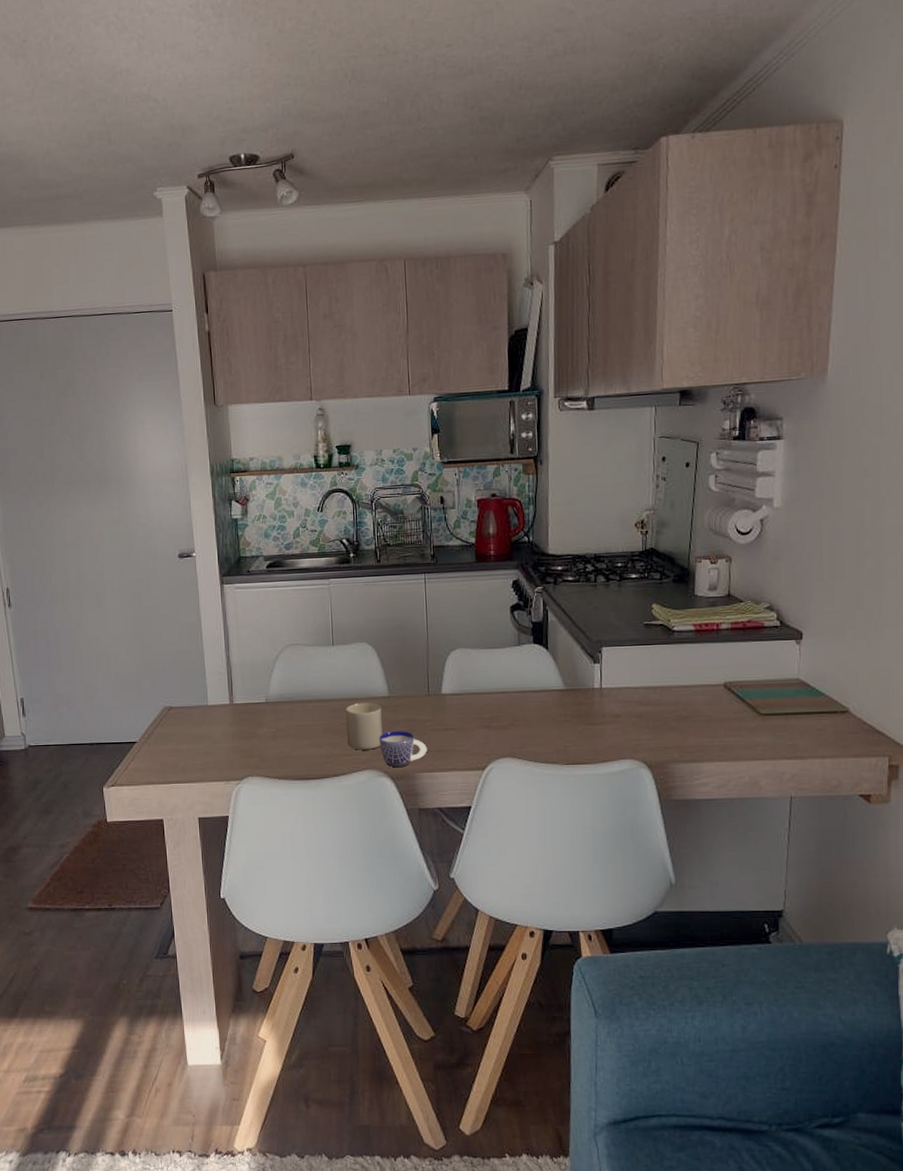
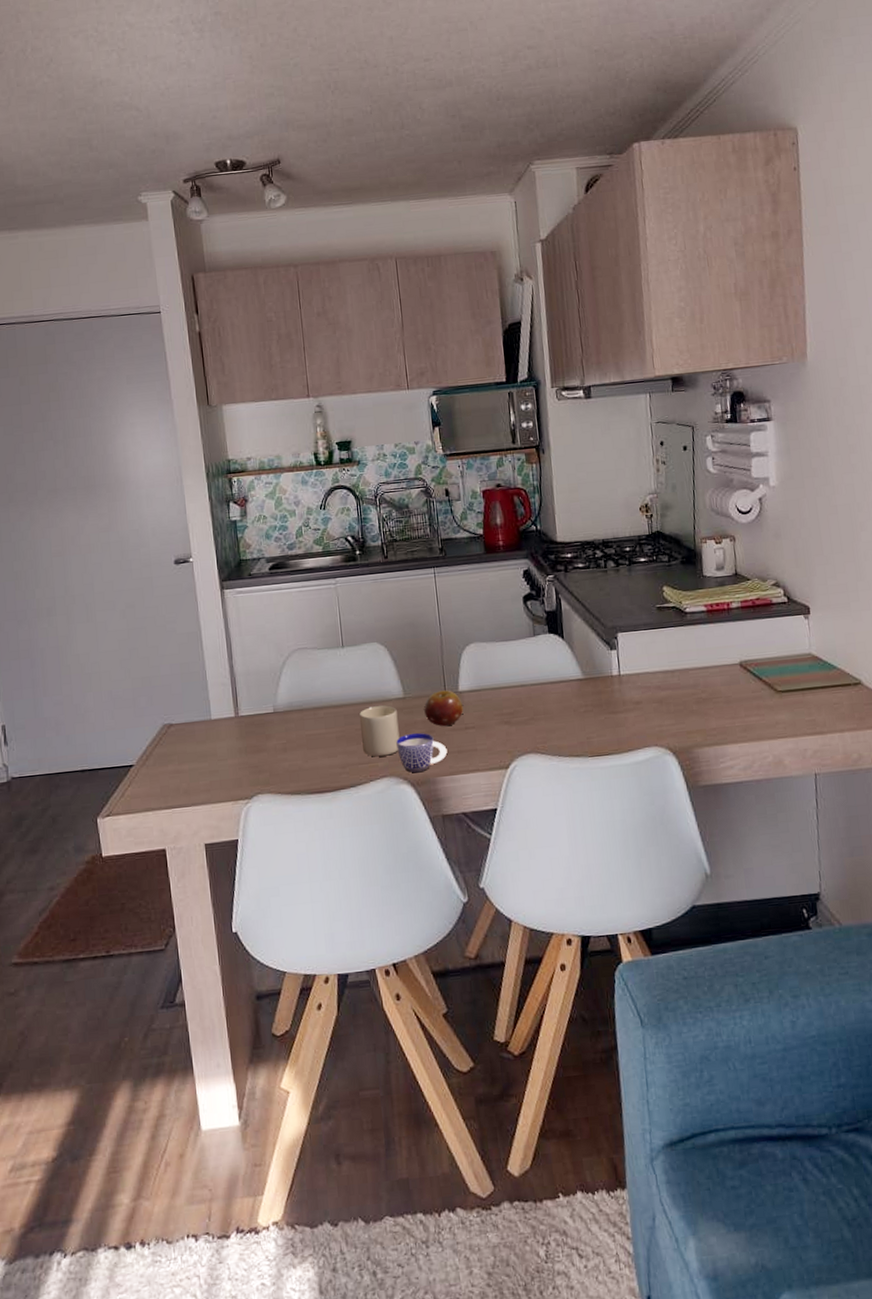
fruit: none [407,692,445,726] -> present [424,690,463,726]

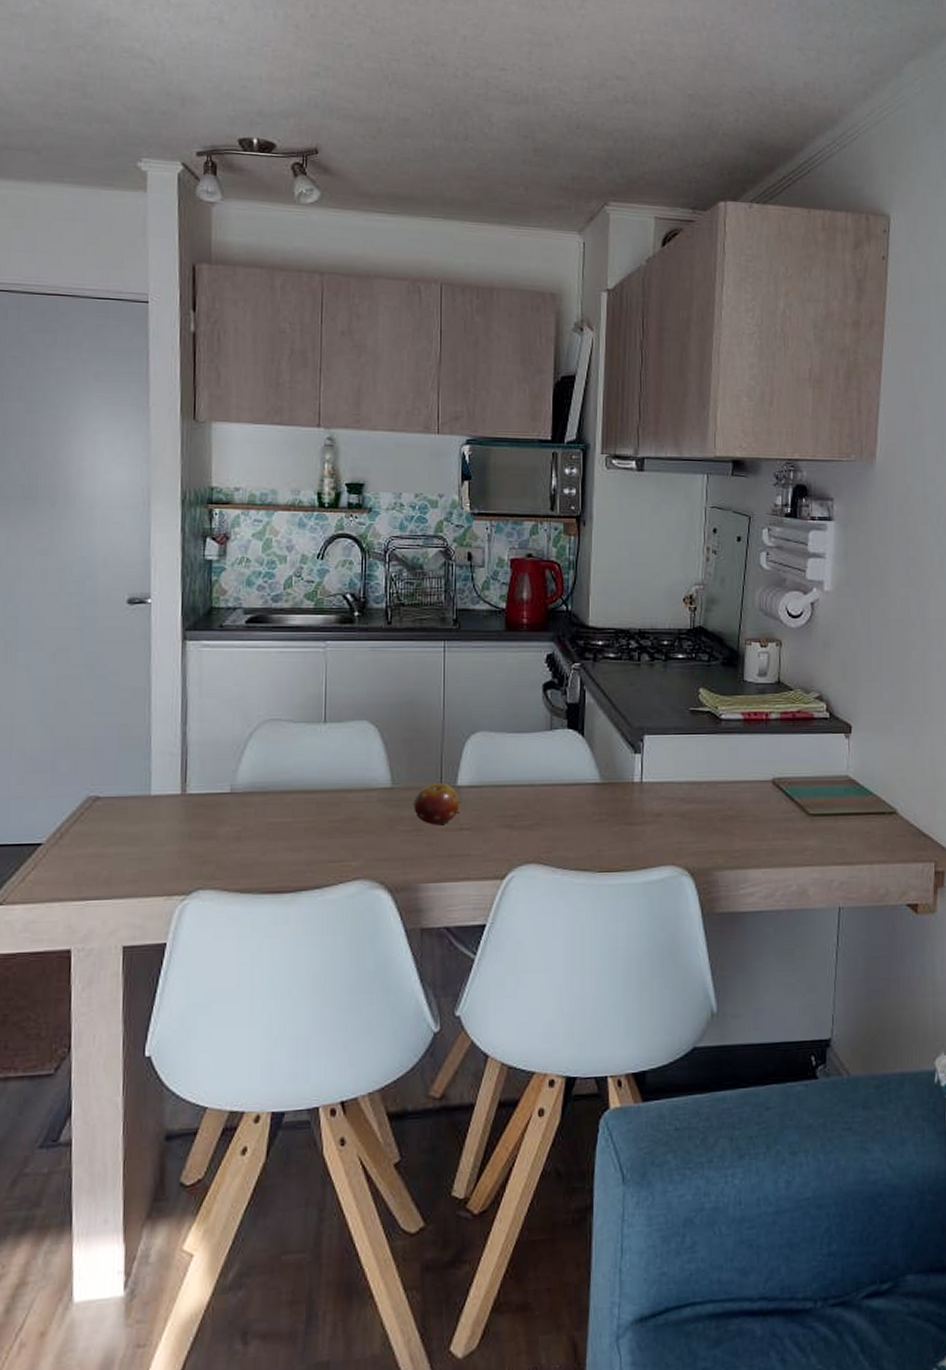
mug: present [359,705,400,757] -> none [334,795,381,855]
cup: present [396,732,447,773] -> none [376,830,436,877]

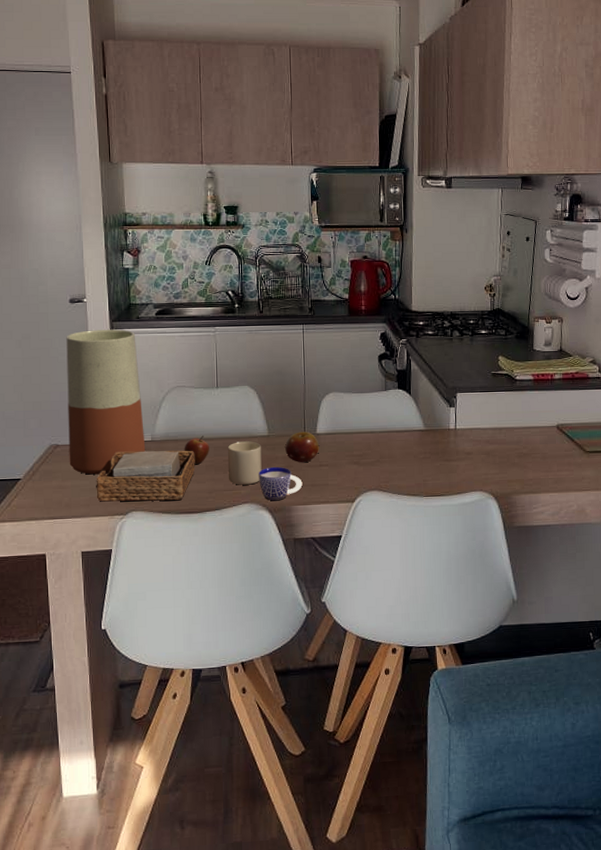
vase: none [113,641,222,839] -> present [66,329,146,475]
napkin holder: none [148,806,290,877] -> present [96,450,195,502]
fruit: none [275,786,310,825] -> present [184,435,209,464]
mug: none [334,795,381,855] -> present [227,441,262,485]
cup: none [376,830,436,877] -> present [258,466,303,501]

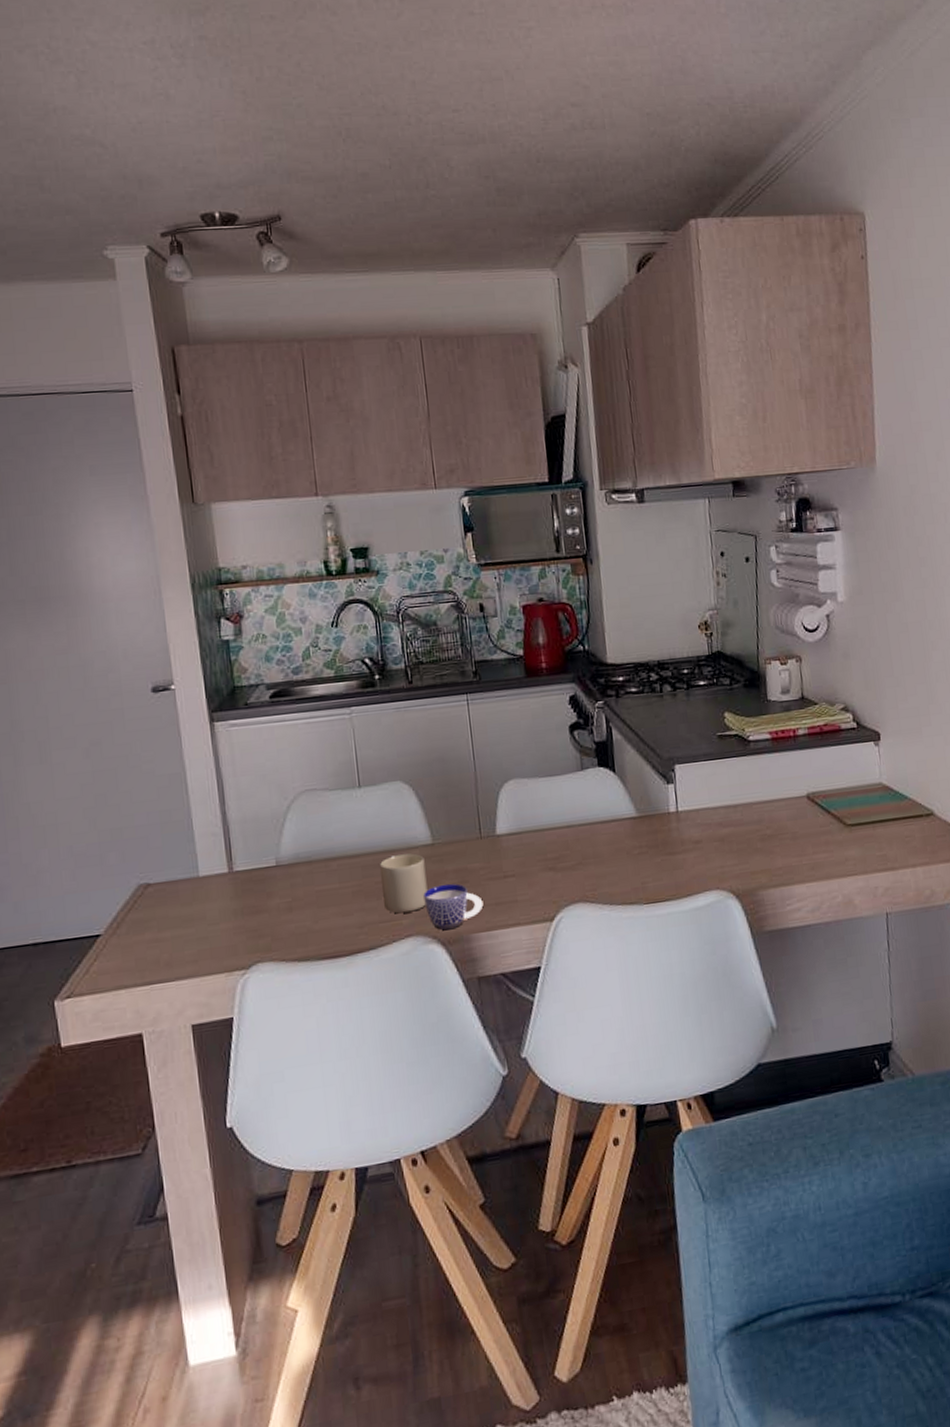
vase: present [66,329,146,475] -> none [150,721,270,920]
napkin holder: present [96,450,195,502] -> none [205,874,339,954]
fruit: present [184,435,209,464] -> none [321,852,356,891]
fruit: present [285,431,319,462] -> none [456,833,502,876]

